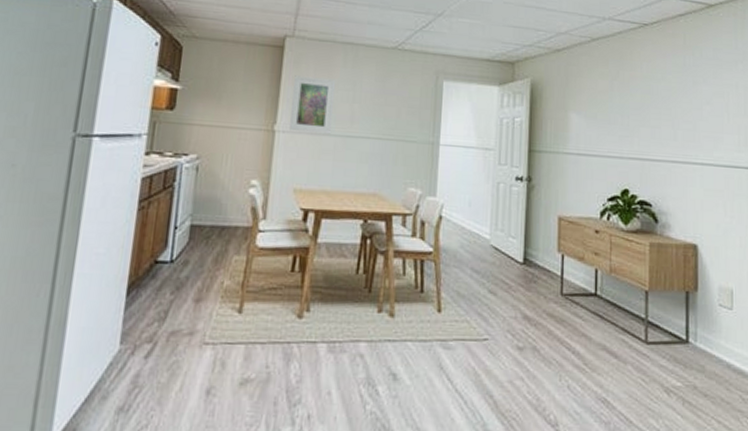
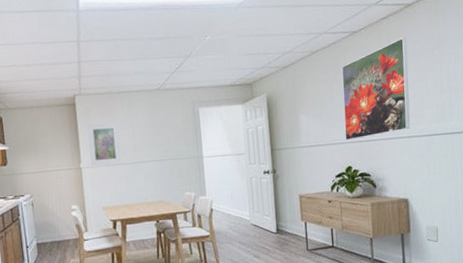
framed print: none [624,41,706,156] -> present [341,37,410,141]

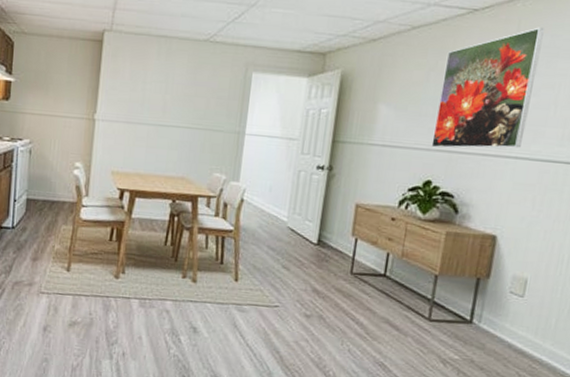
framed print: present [87,122,121,166] -> none [107,68,150,123]

